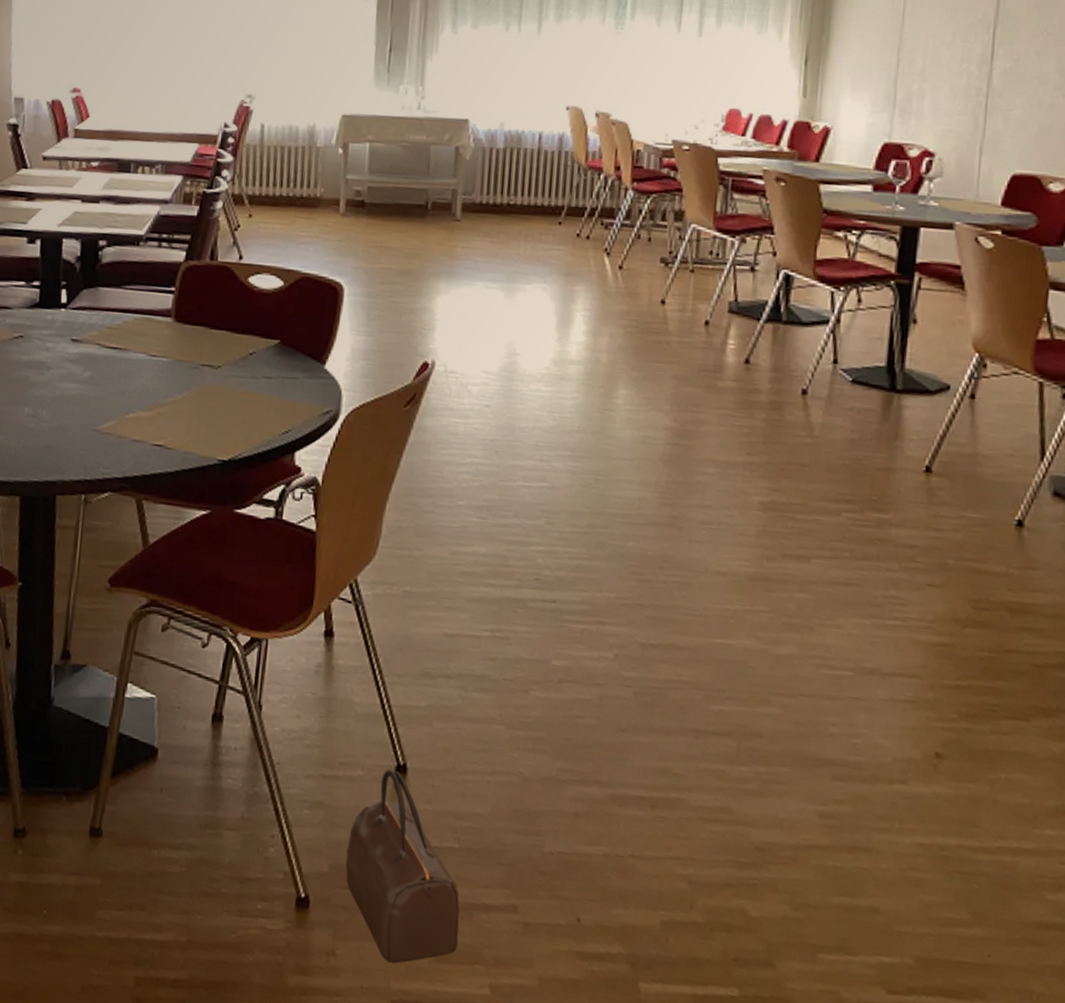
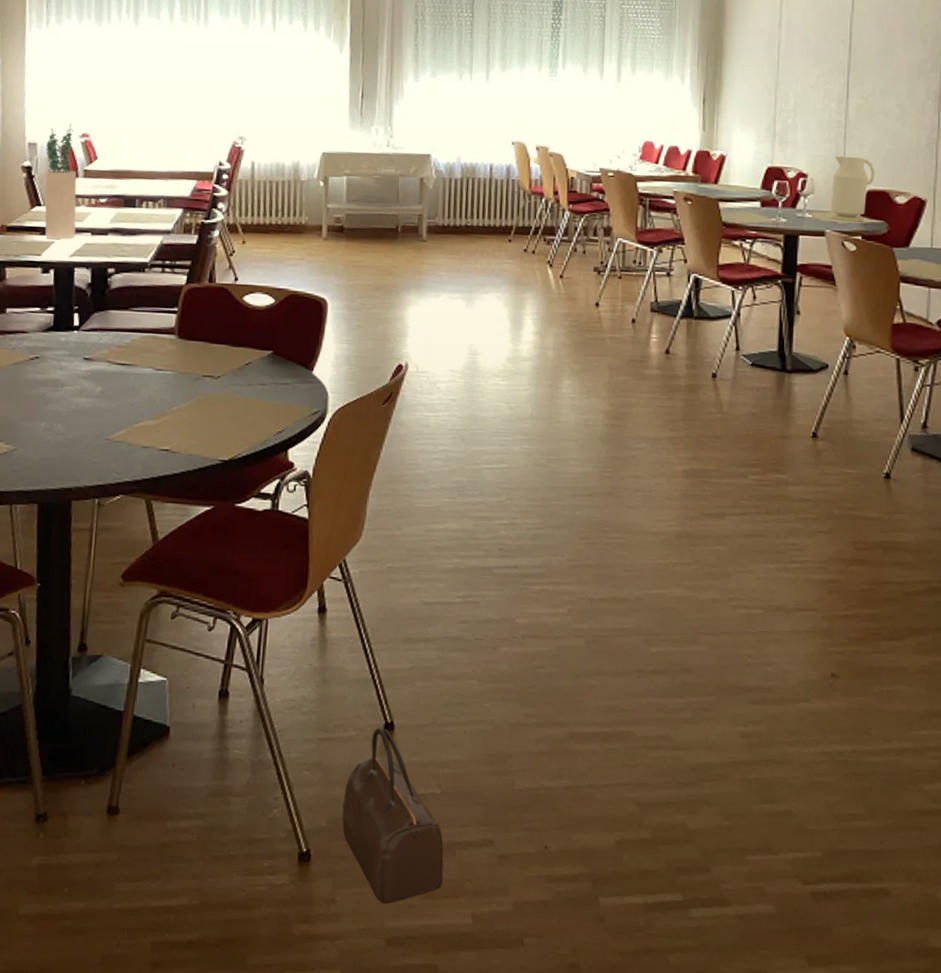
vase: none [31,76,67,208] -> present [44,123,77,240]
water jug: none [961,131,1024,214] -> present [830,156,875,222]

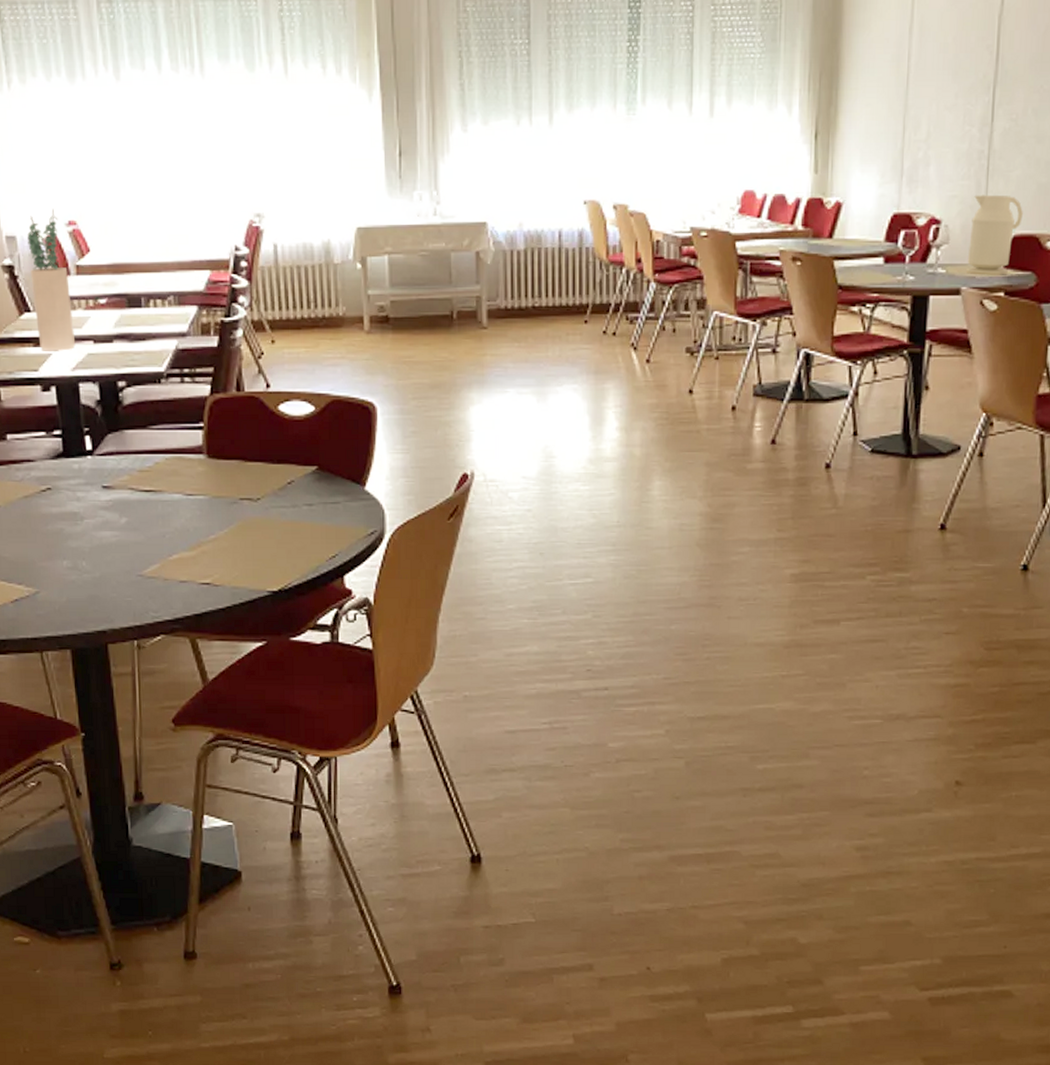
handbag: present [342,727,444,904] -> none [431,861,541,1030]

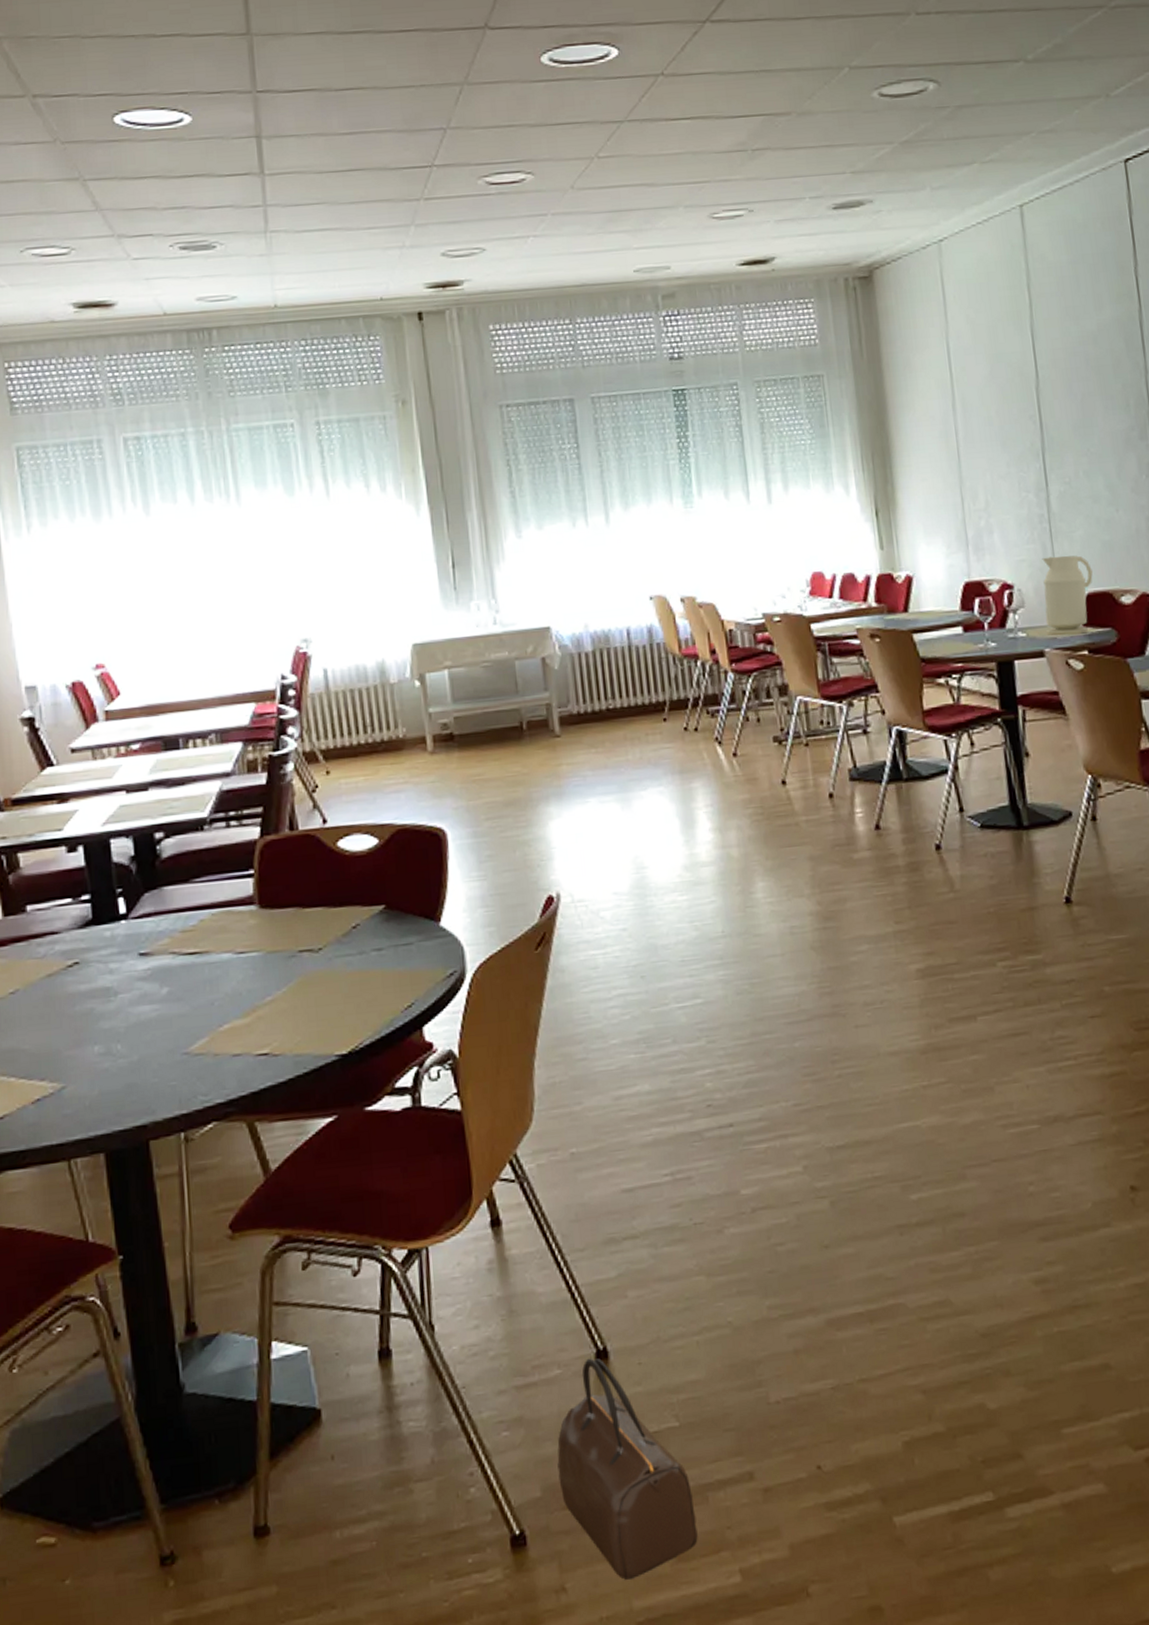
vase: present [27,209,76,351] -> none [49,653,106,808]
handbag: none [431,861,541,1030] -> present [557,1358,698,1580]

